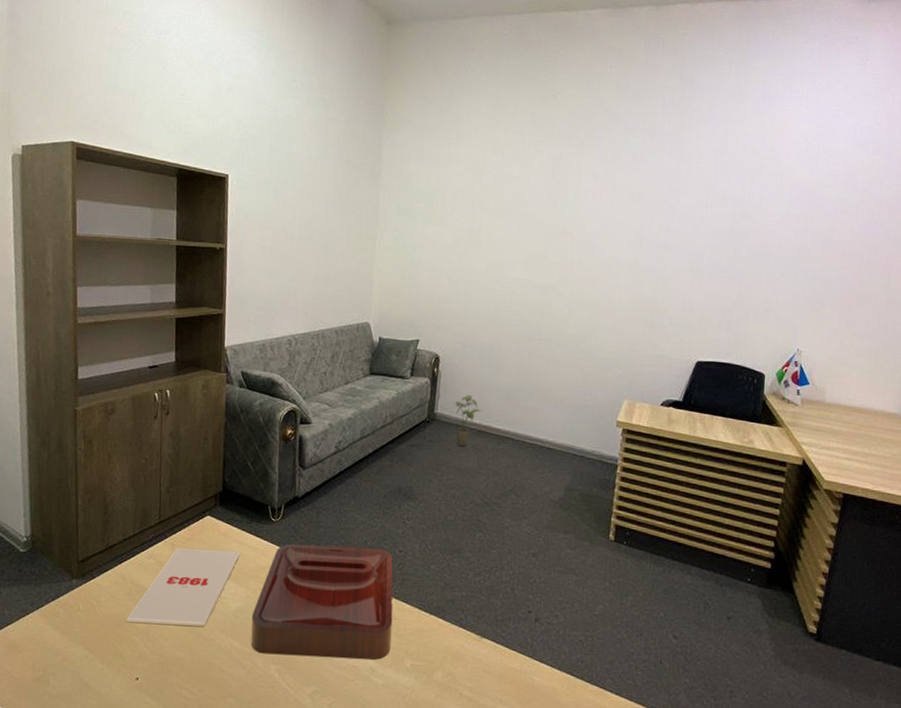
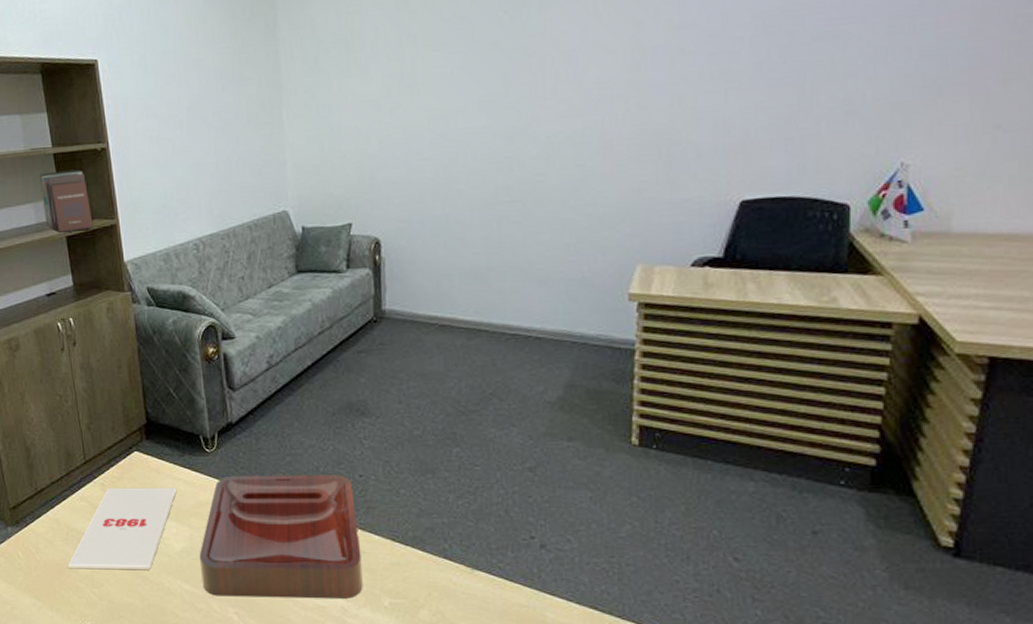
books: none [159,261,203,315] -> present [39,169,94,234]
house plant: present [454,394,481,447] -> none [406,282,442,347]

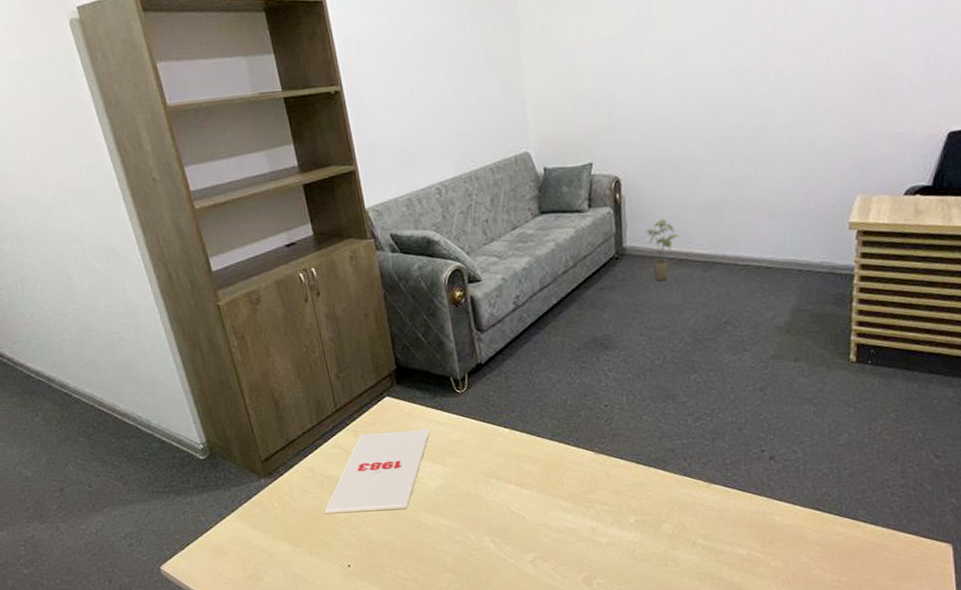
books: present [39,169,94,234] -> none [271,114,331,182]
decorative tray: present [199,475,363,599] -> none [454,406,611,528]
house plant: none [406,282,442,347] -> present [646,219,679,281]

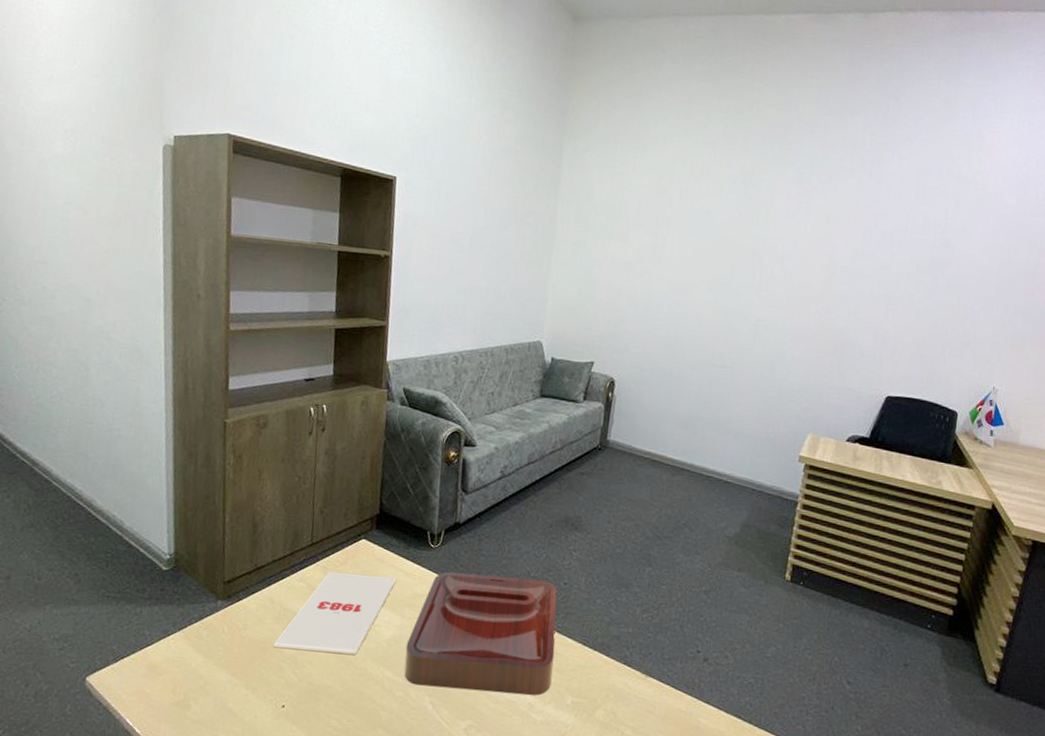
decorative tray: none [454,406,611,528] -> present [404,571,557,695]
house plant: present [646,219,679,281] -> none [628,422,657,477]

